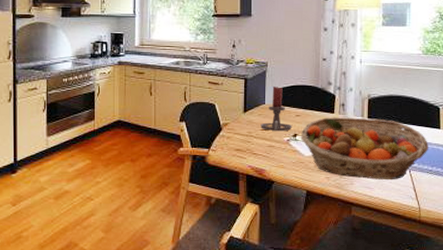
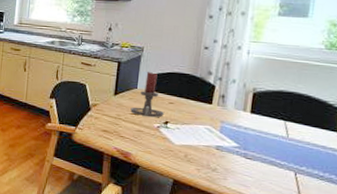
fruit basket: present [301,117,428,181] -> none [172,107,322,181]

